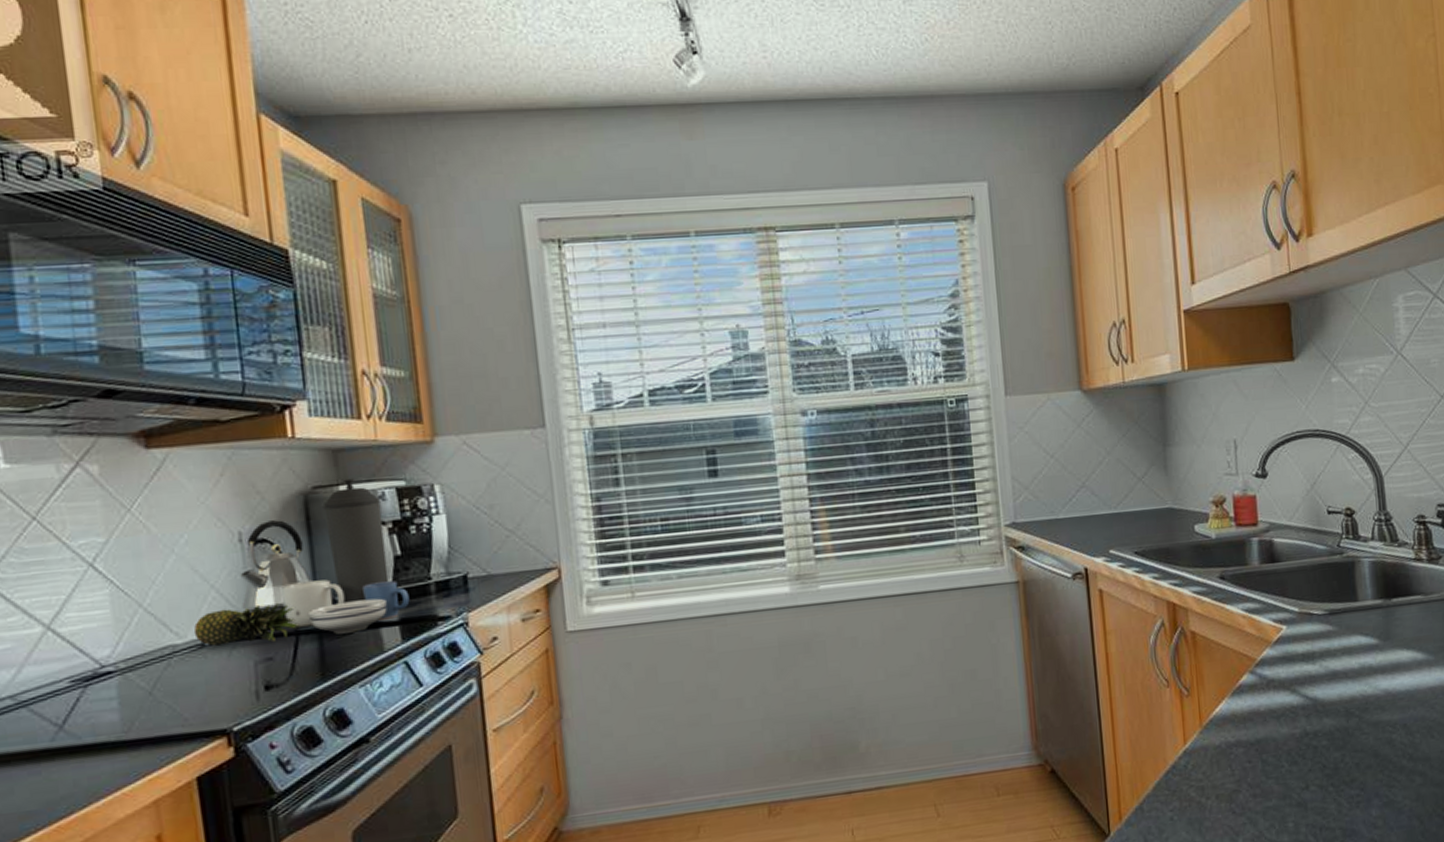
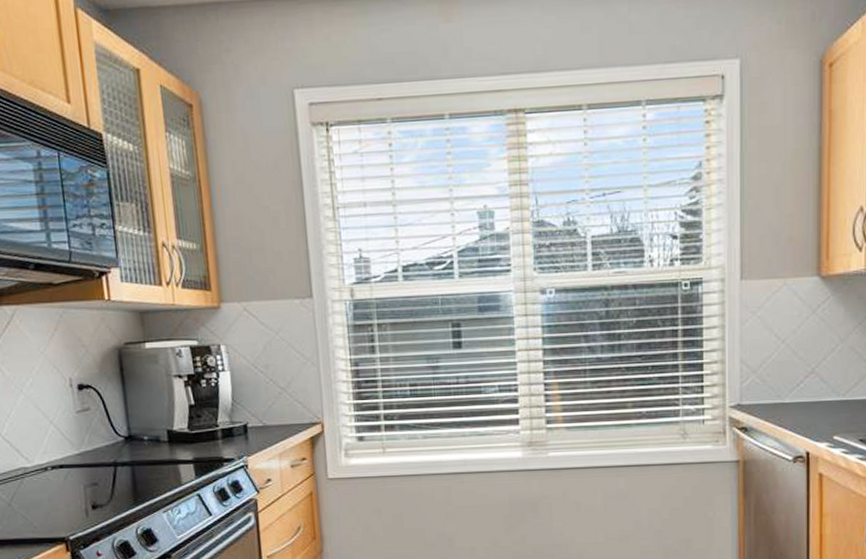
fruit: present [193,602,300,646] -> none [39,438,117,471]
kettle: present [240,520,312,618] -> none [71,370,126,451]
mug: present [280,579,345,628] -> none [101,422,151,460]
bowl: present [307,598,387,634] -> none [122,440,184,468]
canister: present [322,478,389,603] -> none [133,337,185,442]
mug: present [362,581,410,622] -> none [164,426,202,460]

